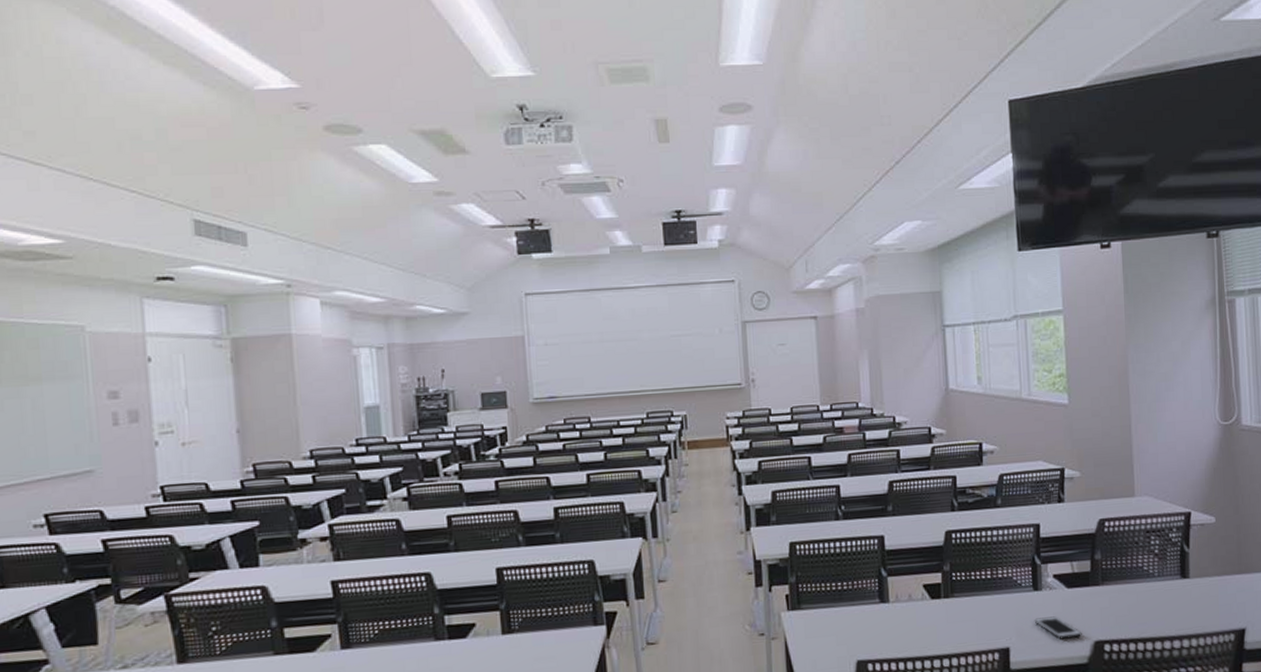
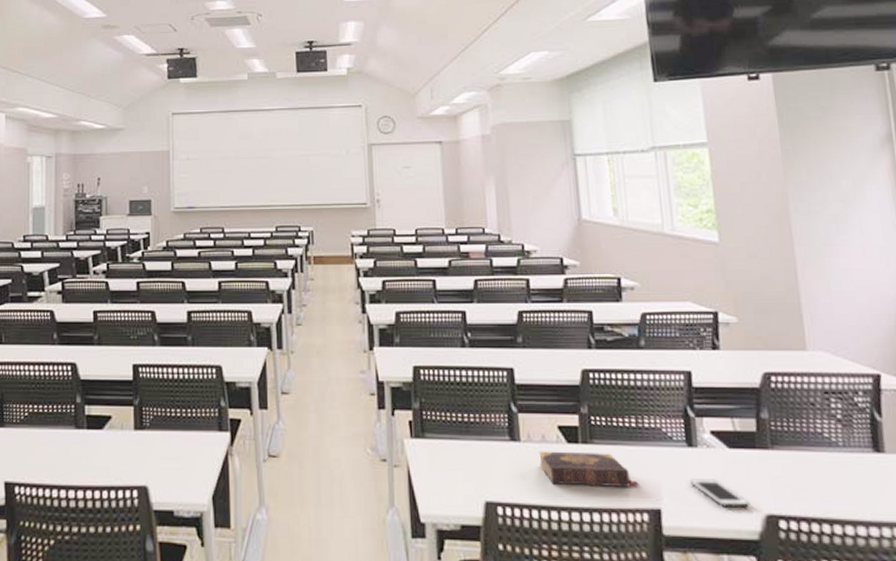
book: none [906,604,993,638] -> present [539,451,641,487]

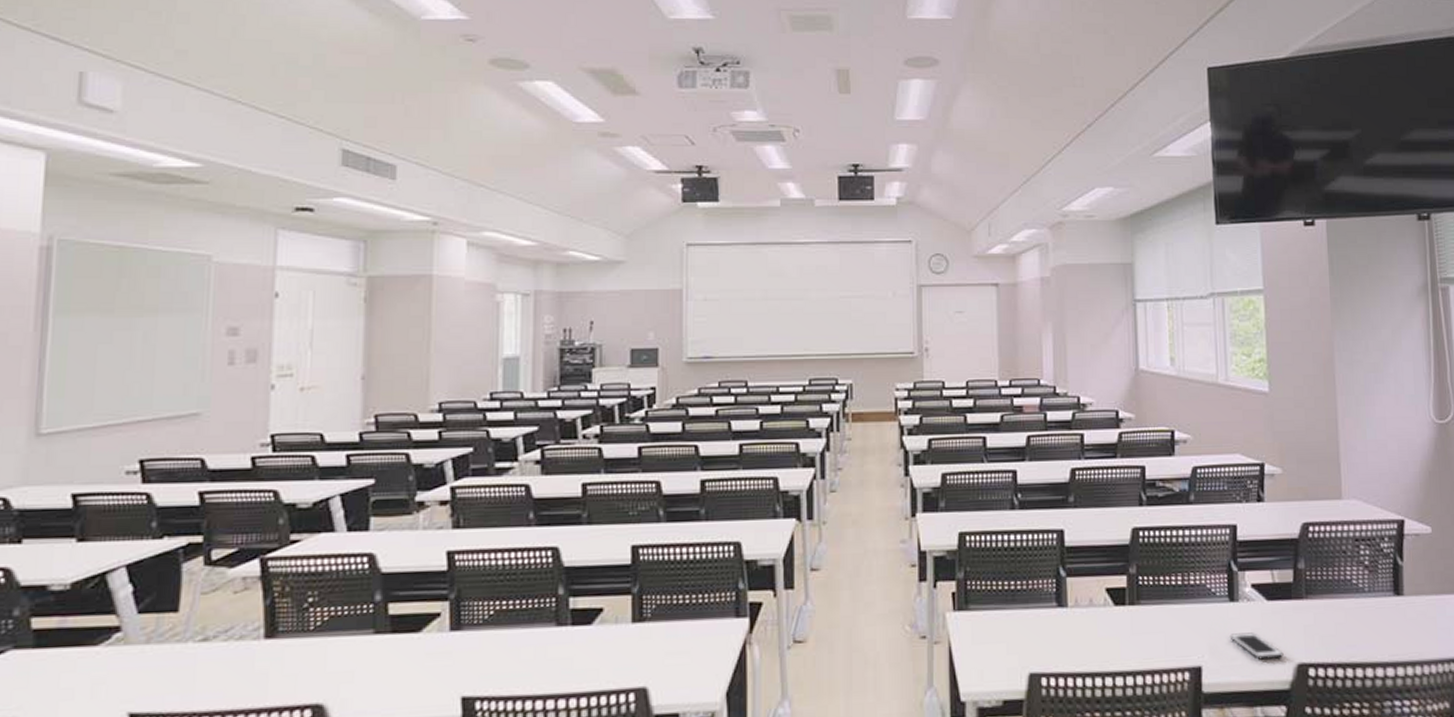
book: present [539,451,641,487] -> none [1086,613,1184,650]

